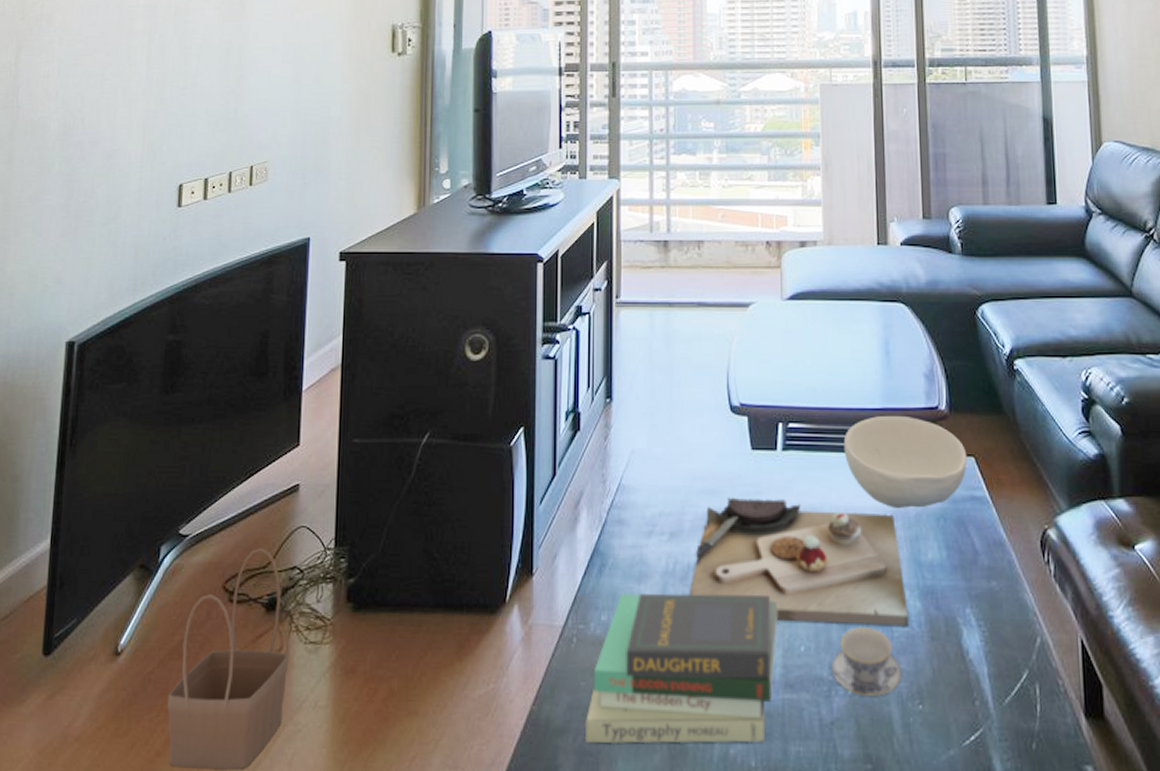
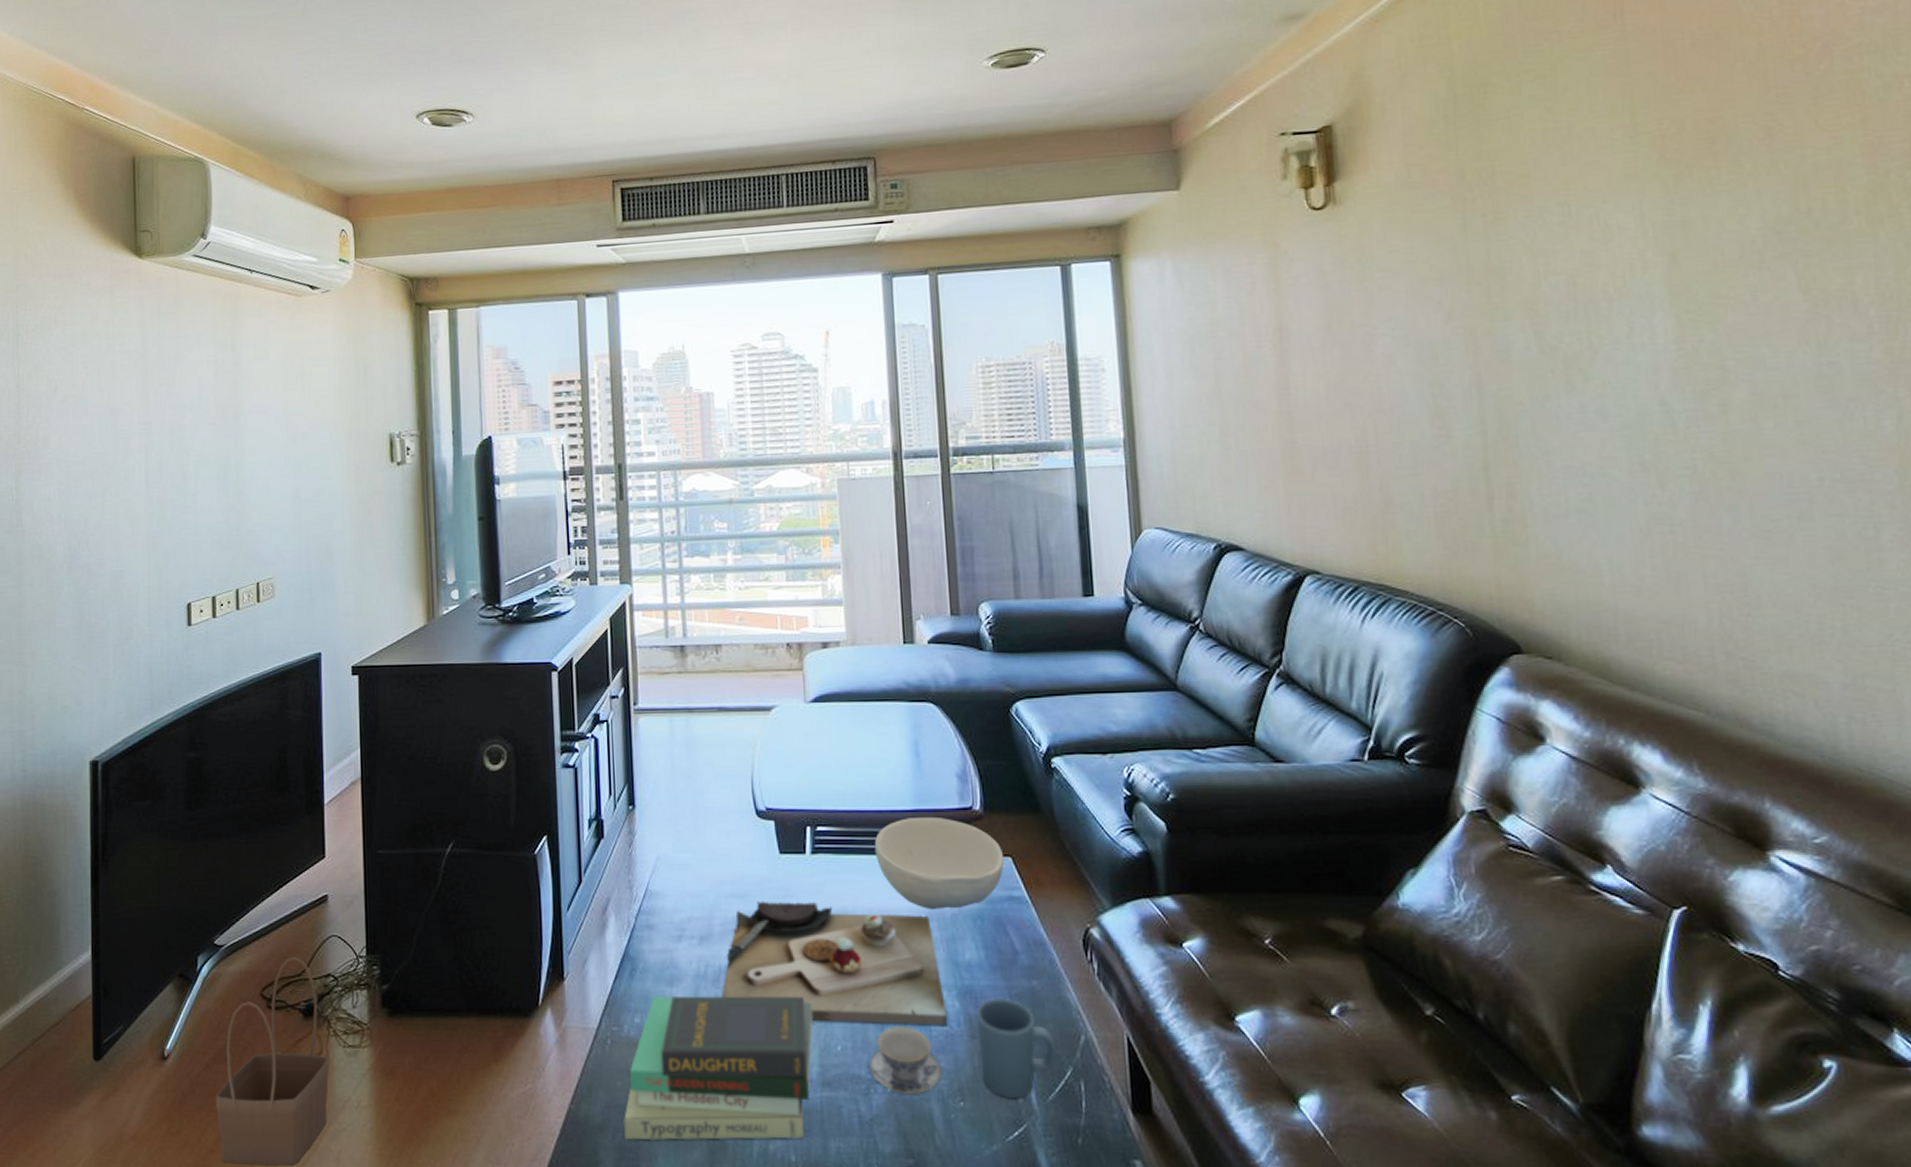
mug: none [936,599,1014,703] -> present [976,999,1057,1099]

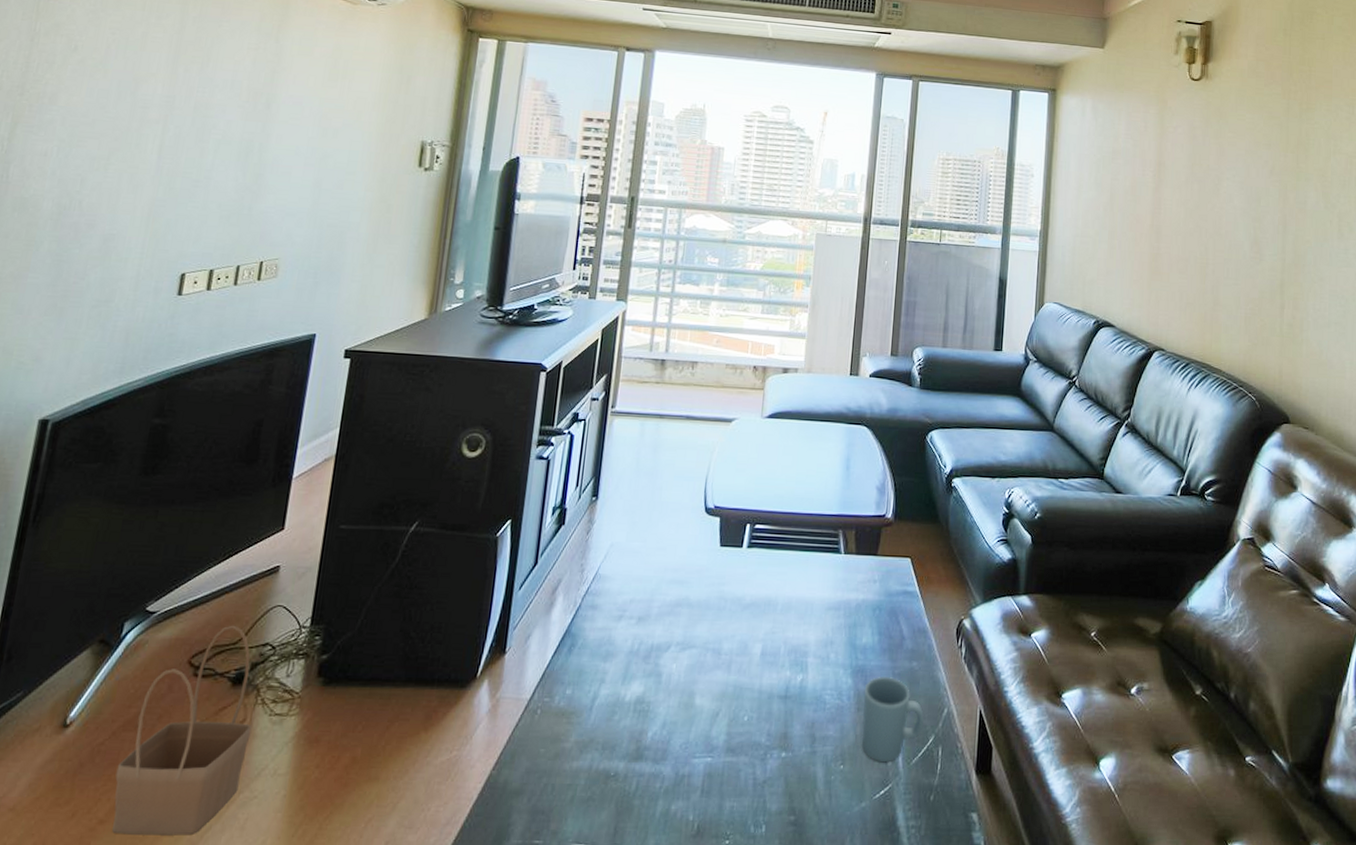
books: present [622,995,814,1141] -> none [538,669,728,803]
decorative tray: present [722,901,948,1025] -> none [650,587,841,699]
teacup: present [869,1027,942,1095] -> none [769,700,830,759]
bowl: present [874,816,1005,910] -> none [801,520,905,601]

